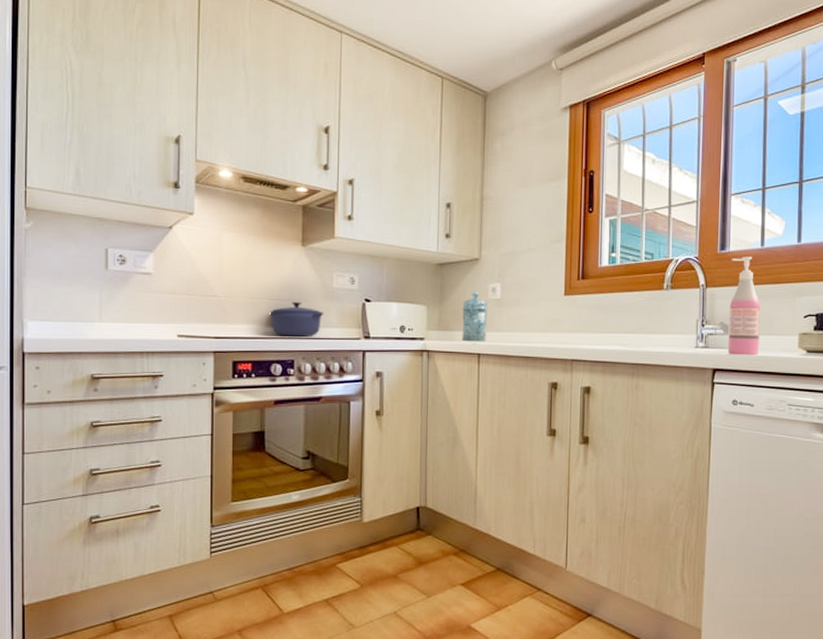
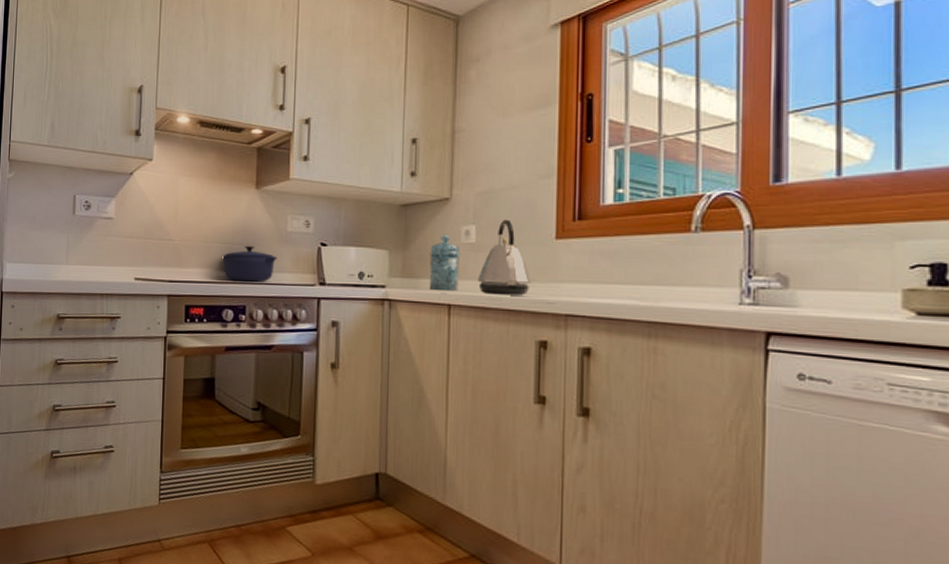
kettle: none [502,278,545,344] -> present [477,219,531,296]
soap dispenser: present [727,257,761,356] -> none [788,190,838,317]

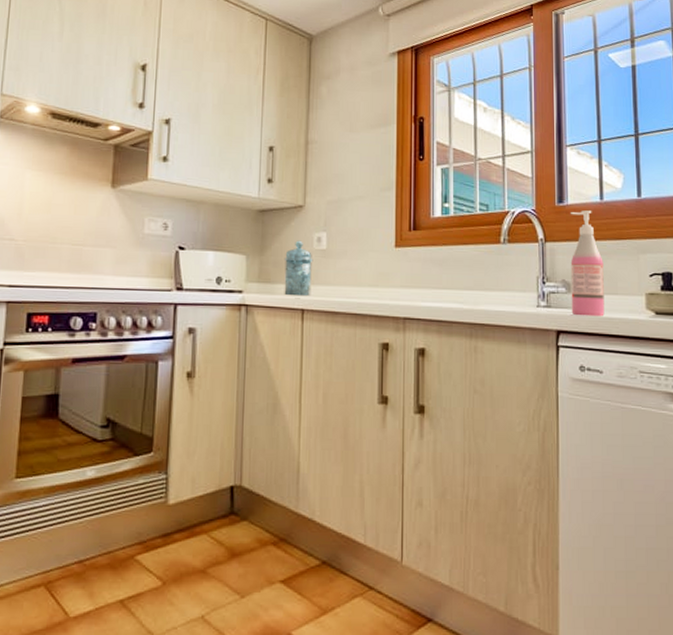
cooking pot: present [222,245,277,282] -> none [72,247,133,287]
kettle: present [477,219,531,296] -> none [328,227,375,300]
soap dispenser: none [788,190,838,317] -> present [569,210,605,317]

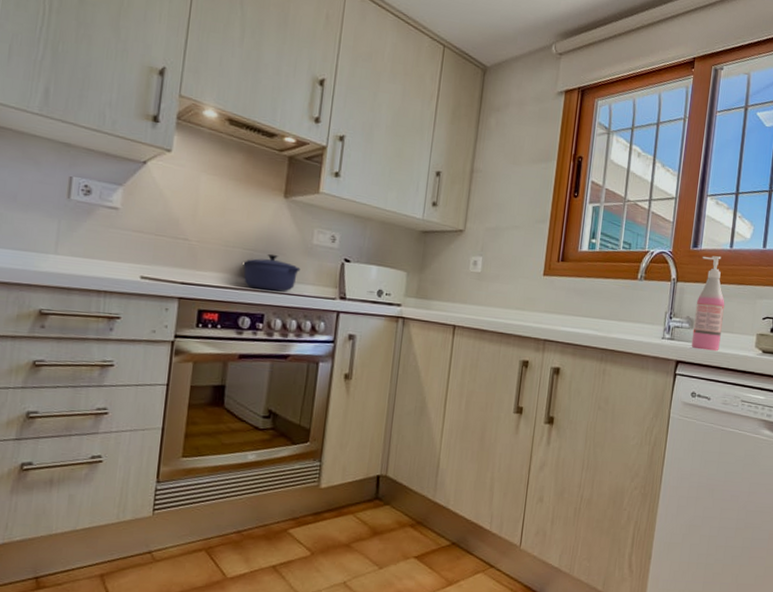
cooking pot: none [72,247,133,287] -> present [243,253,301,292]
canister: present [284,240,313,297] -> none [439,262,468,314]

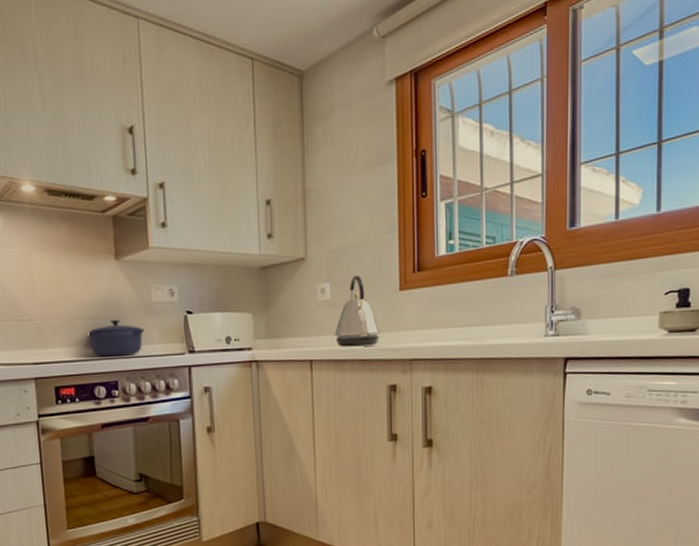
kettle: none [479,254,522,322] -> present [334,275,380,347]
soap dispenser: present [691,256,725,352] -> none [580,232,616,342]

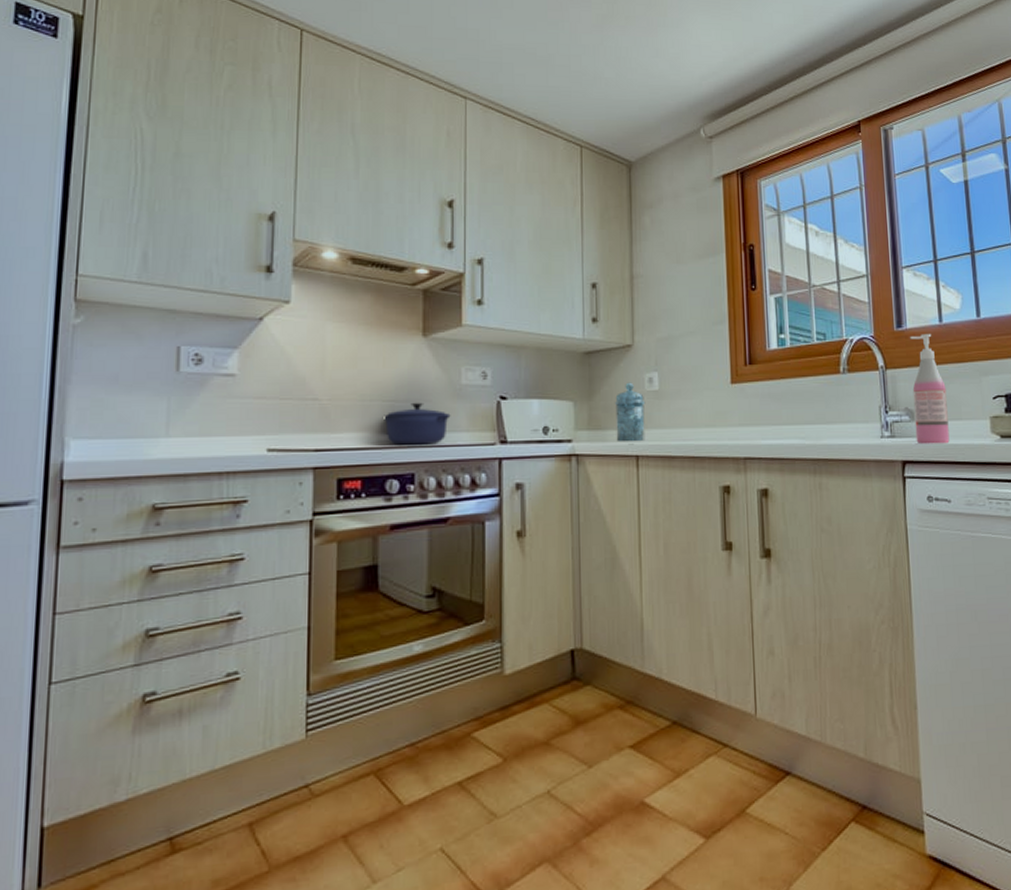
canister: none [289,293,318,349] -> present [614,382,646,442]
kettle: present [334,275,380,347] -> none [662,365,712,443]
soap dispenser: none [580,232,616,342] -> present [909,334,950,445]

